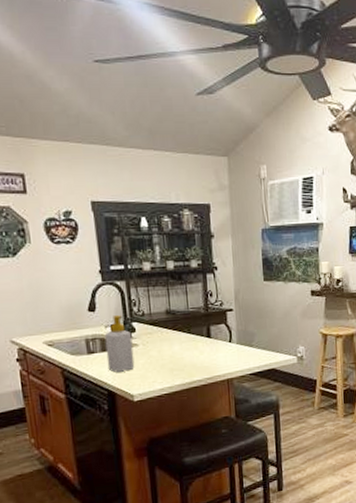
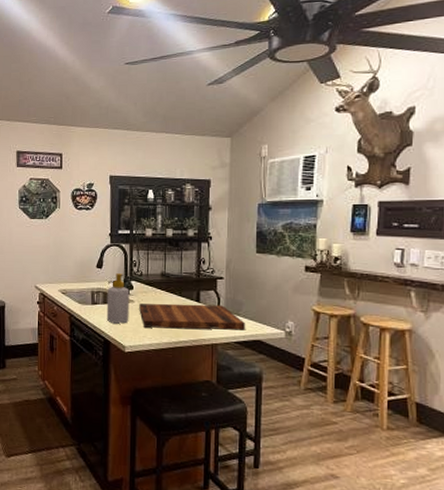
cutting board: none [144,338,259,372] -> present [139,303,245,330]

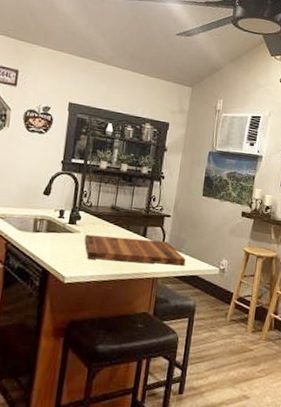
soap bottle: present [106,273,130,324] -> none [48,202,77,254]

